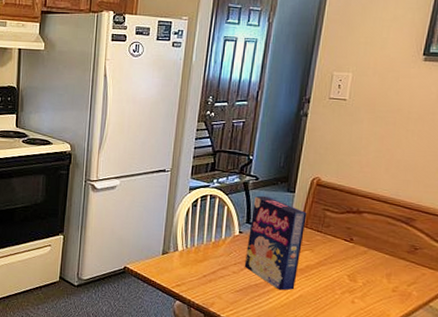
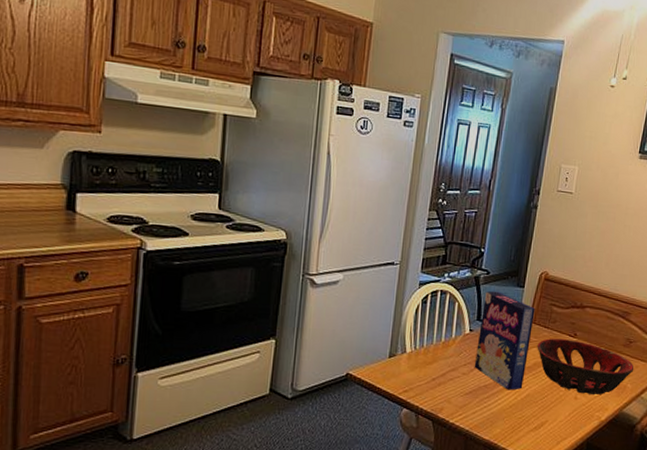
decorative bowl: none [309,242,421,300] -> present [537,338,634,395]

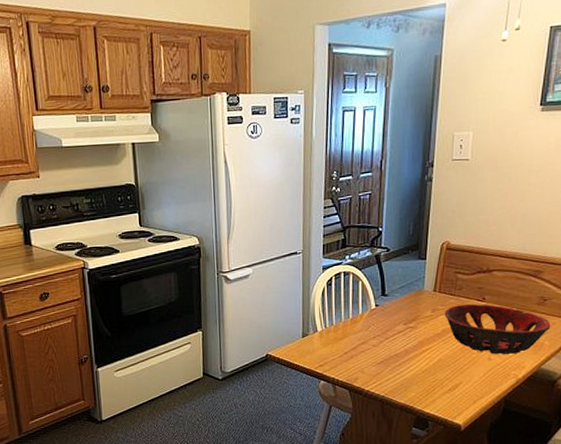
cereal box: present [474,291,535,390] -> none [383,266,439,357]

